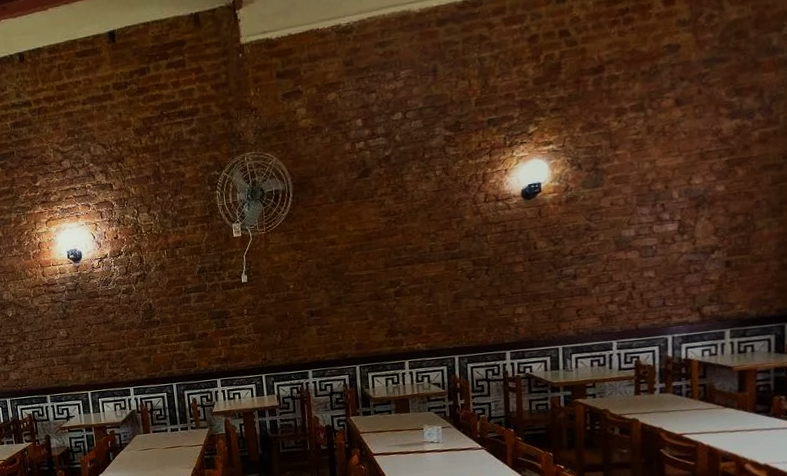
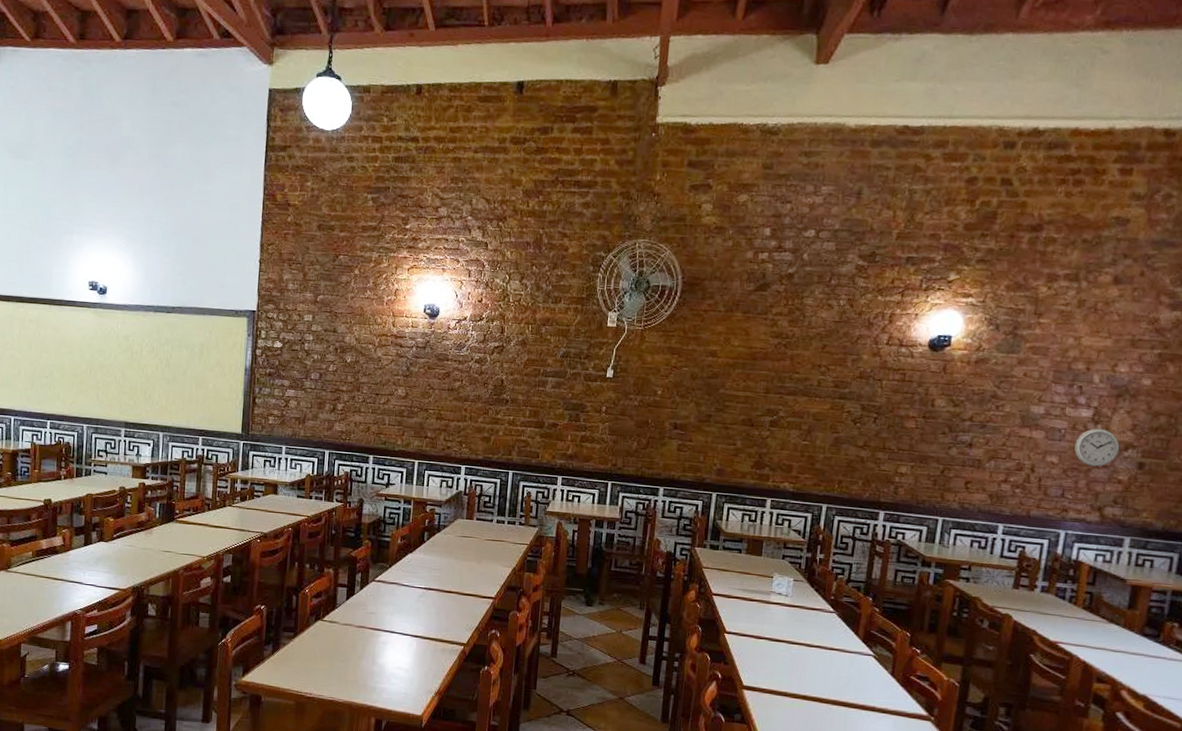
wall clock: none [667,238,707,274] -> present [1074,428,1120,467]

